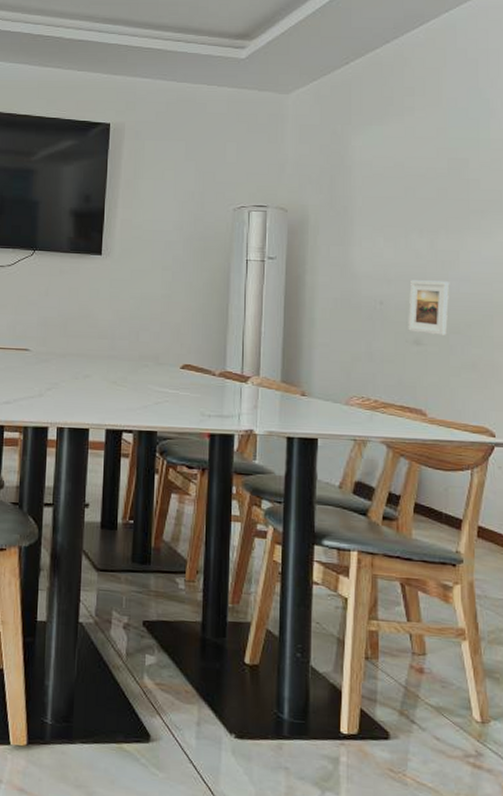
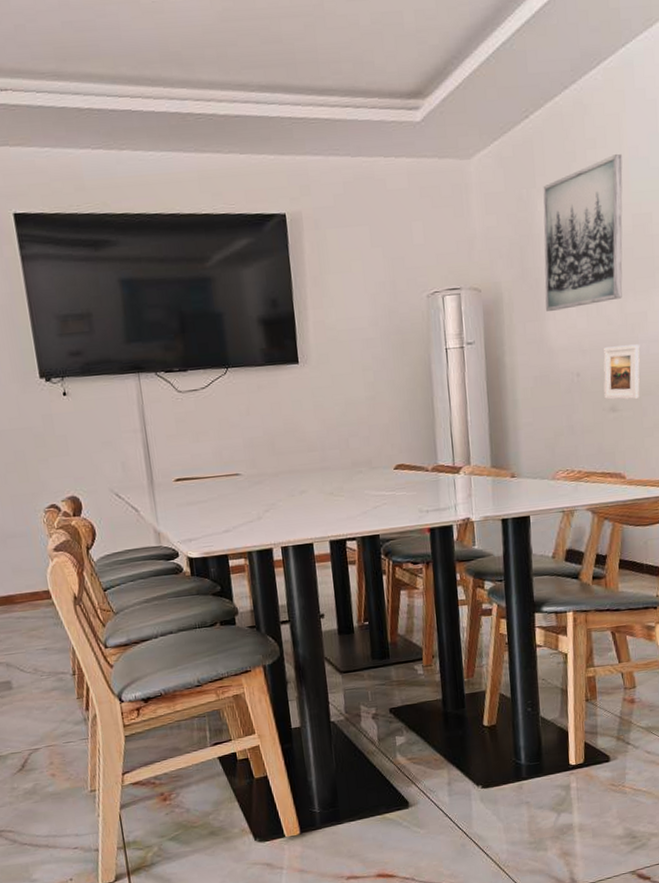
wall art: none [352,103,440,238] -> present [543,154,623,311]

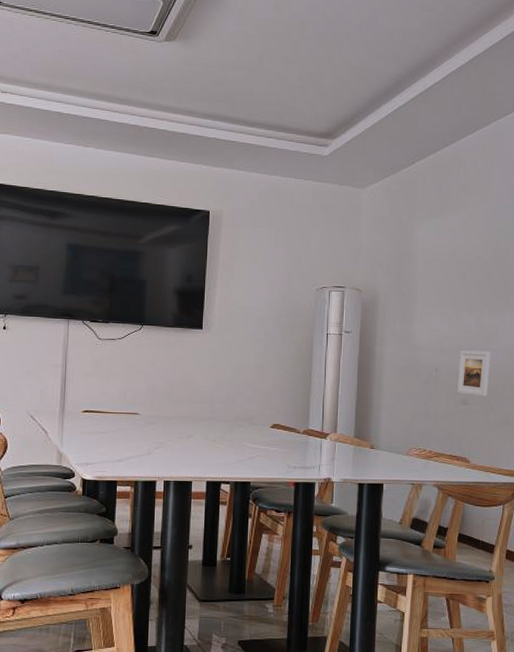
wall art: present [543,154,623,311] -> none [415,200,488,315]

